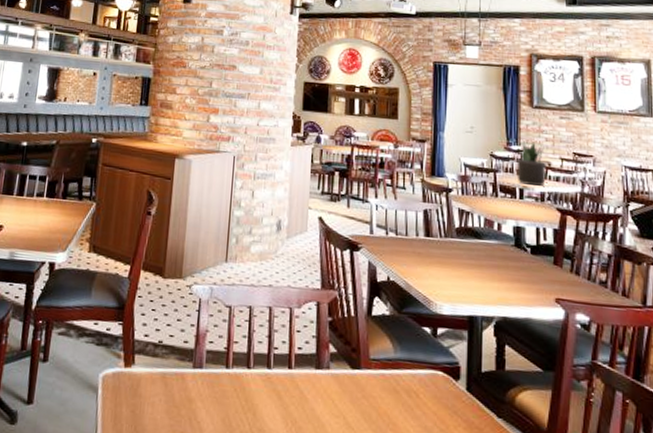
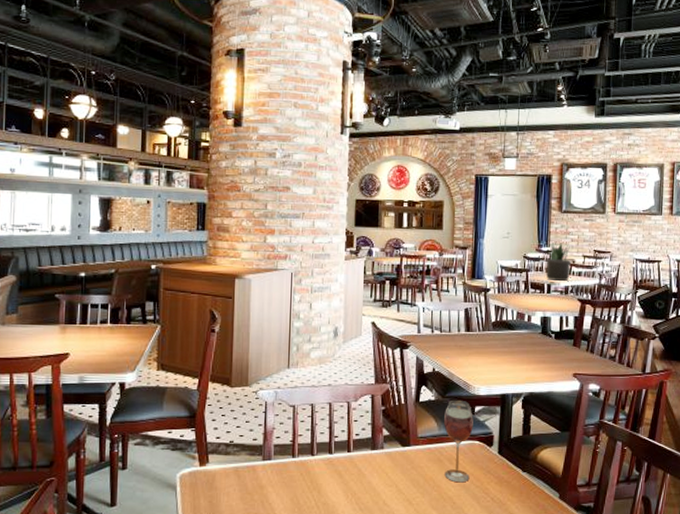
wineglass: none [401,317,436,423] -> present [444,399,473,483]

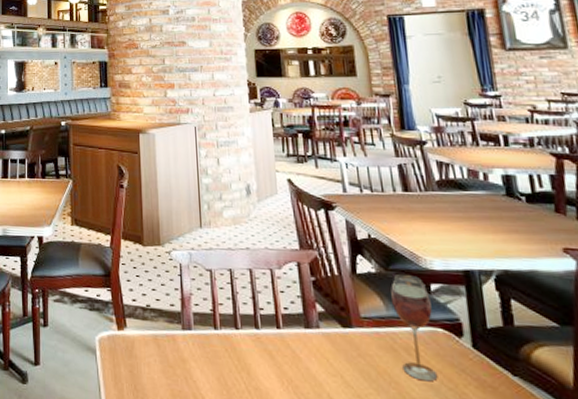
planter: present [546,242,572,281] -> none [495,85,532,131]

